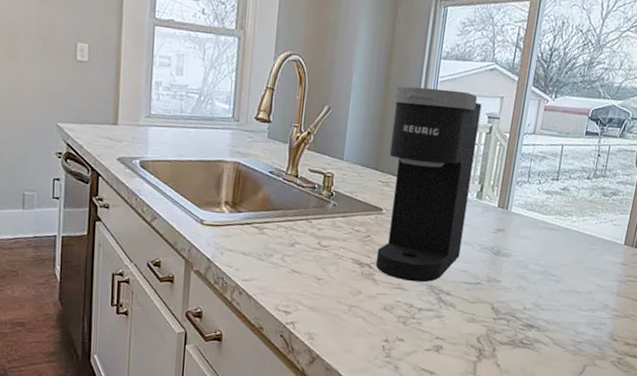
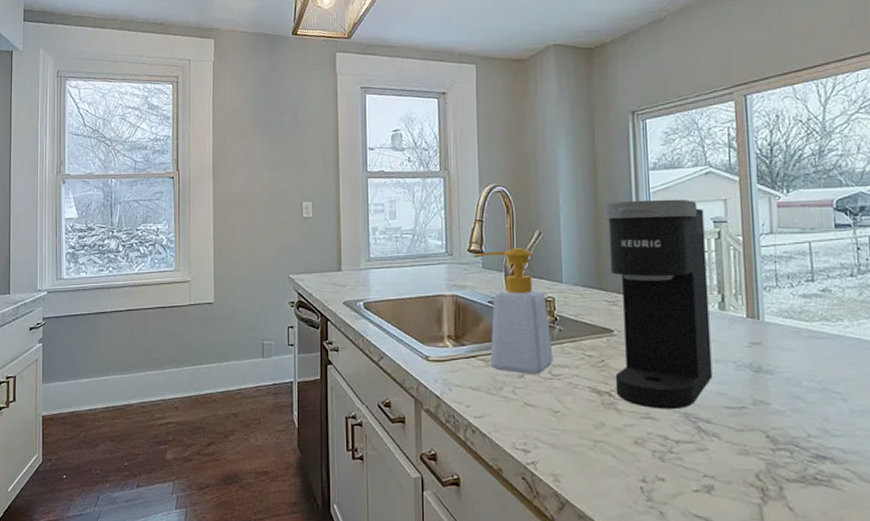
soap bottle: none [260,120,326,245] -> present [473,248,553,376]

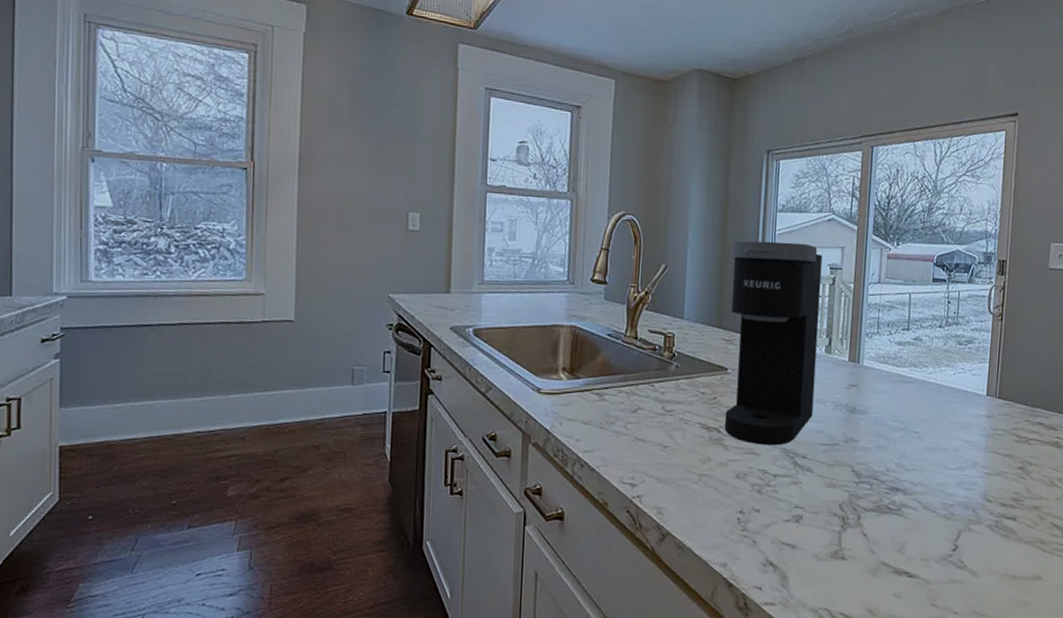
soap bottle: present [473,248,553,376] -> none [595,280,668,411]

